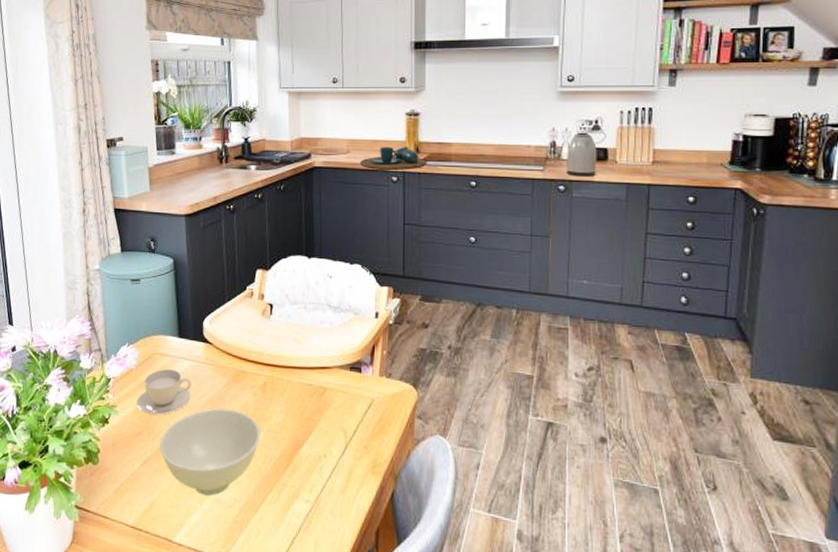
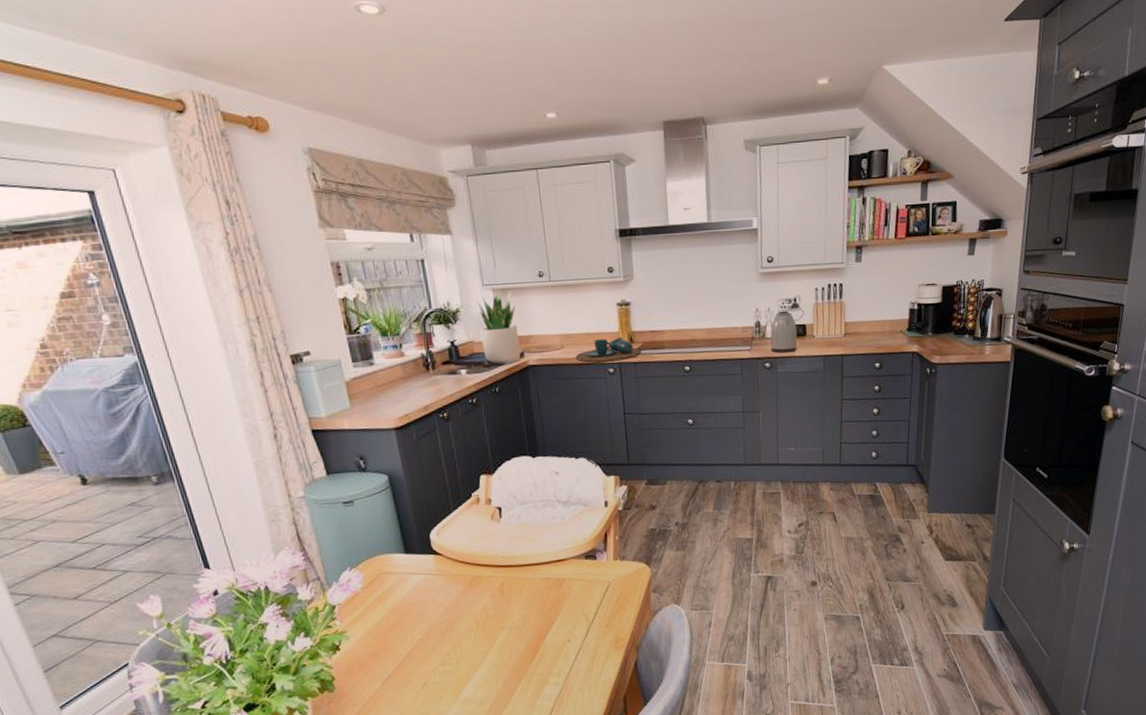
teacup: present [136,369,192,415] -> none [367,586,427,634]
bowl: present [159,408,261,496] -> none [399,614,504,699]
planter: none [272,93,308,165] -> present [478,290,521,366]

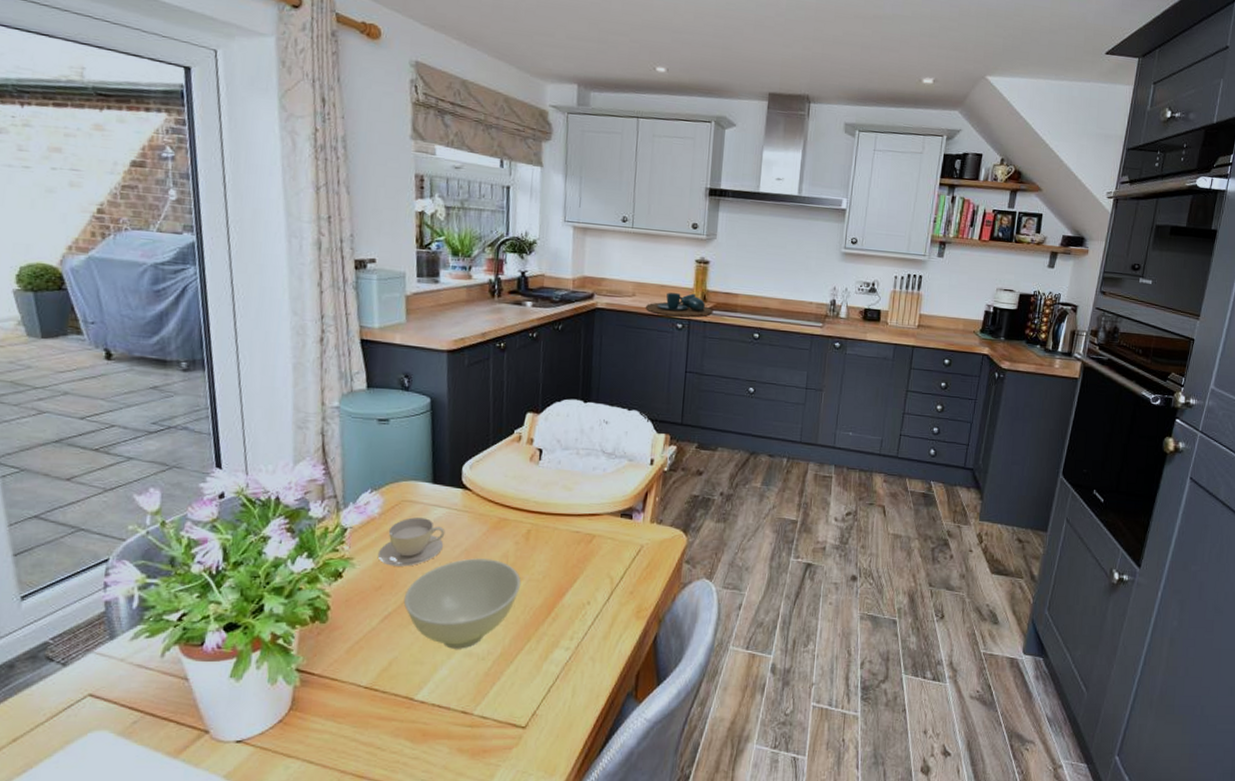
teacup: none [367,586,427,634] -> present [377,517,445,567]
bowl: none [399,614,504,699] -> present [403,558,522,649]
planter: present [478,290,521,366] -> none [553,229,593,304]
kettle: present [770,310,797,353] -> none [843,293,872,336]

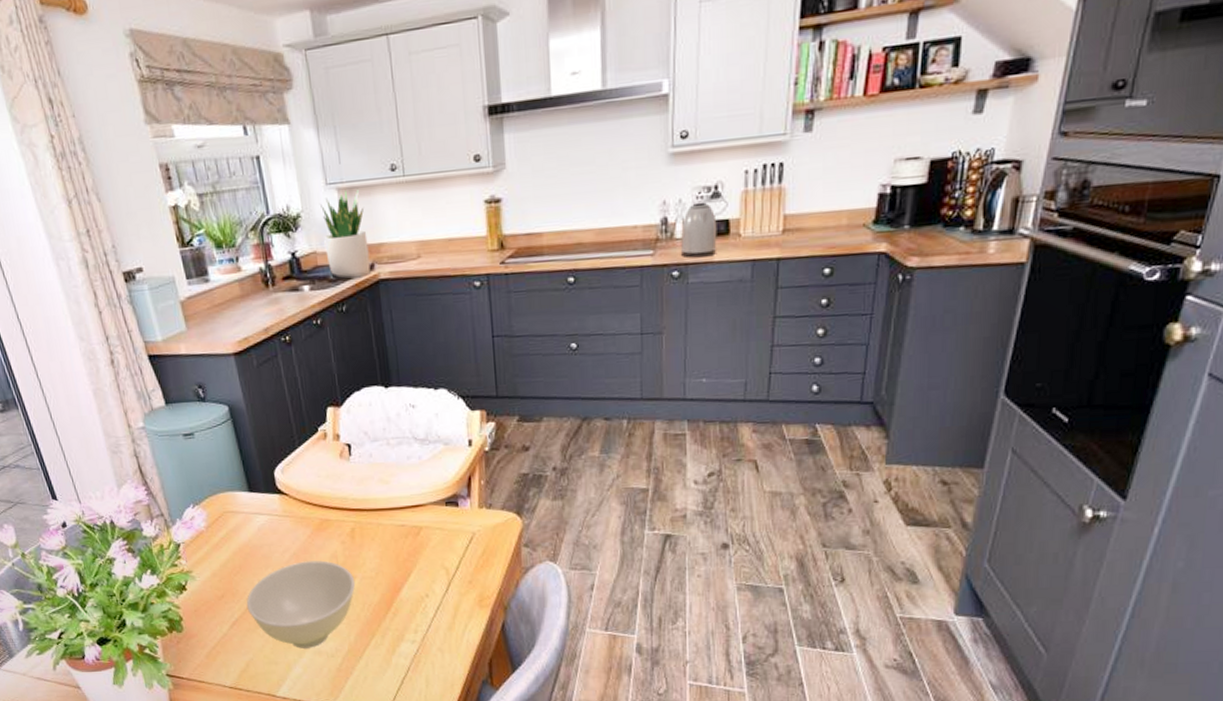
teacup: present [377,517,445,567] -> none [213,527,273,576]
planter: none [553,229,593,304] -> present [320,189,371,281]
cup set: present [646,292,713,317] -> none [435,242,515,275]
kettle: none [843,293,872,336] -> present [681,202,717,258]

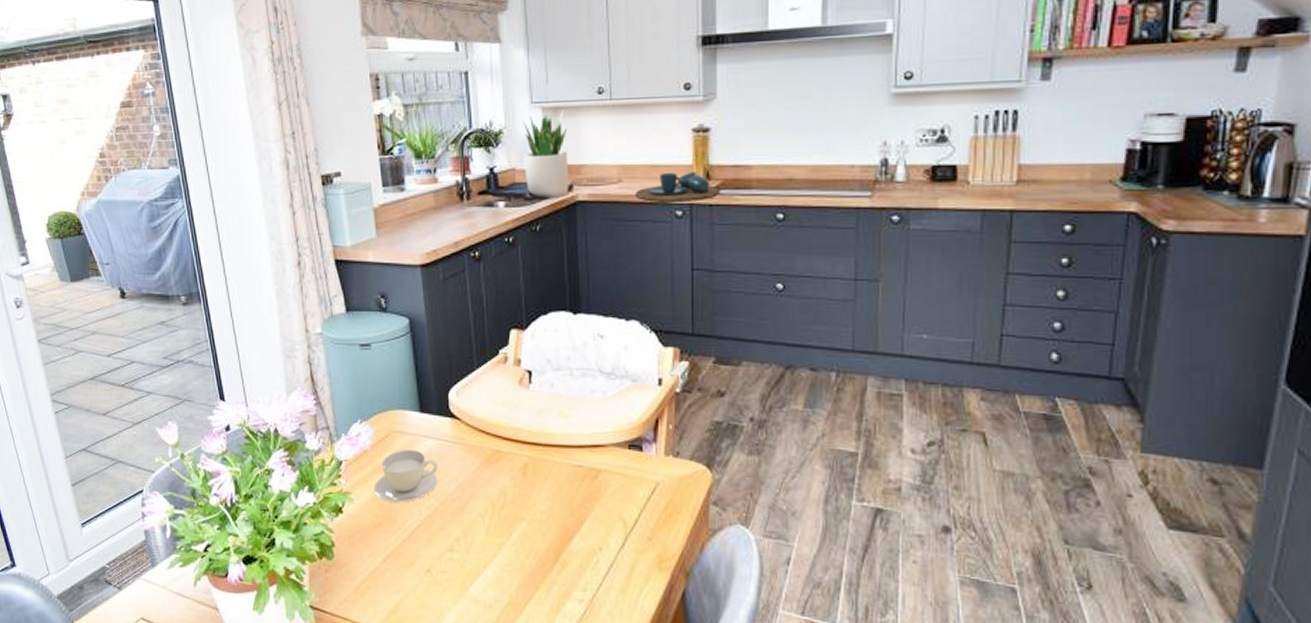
teacup: none [213,527,273,576] -> present [373,449,438,503]
bowl: present [246,560,356,649] -> none [403,495,523,595]
cup set: none [435,242,515,275] -> present [636,171,721,202]
kettle: present [681,202,717,258] -> none [903,145,943,203]

